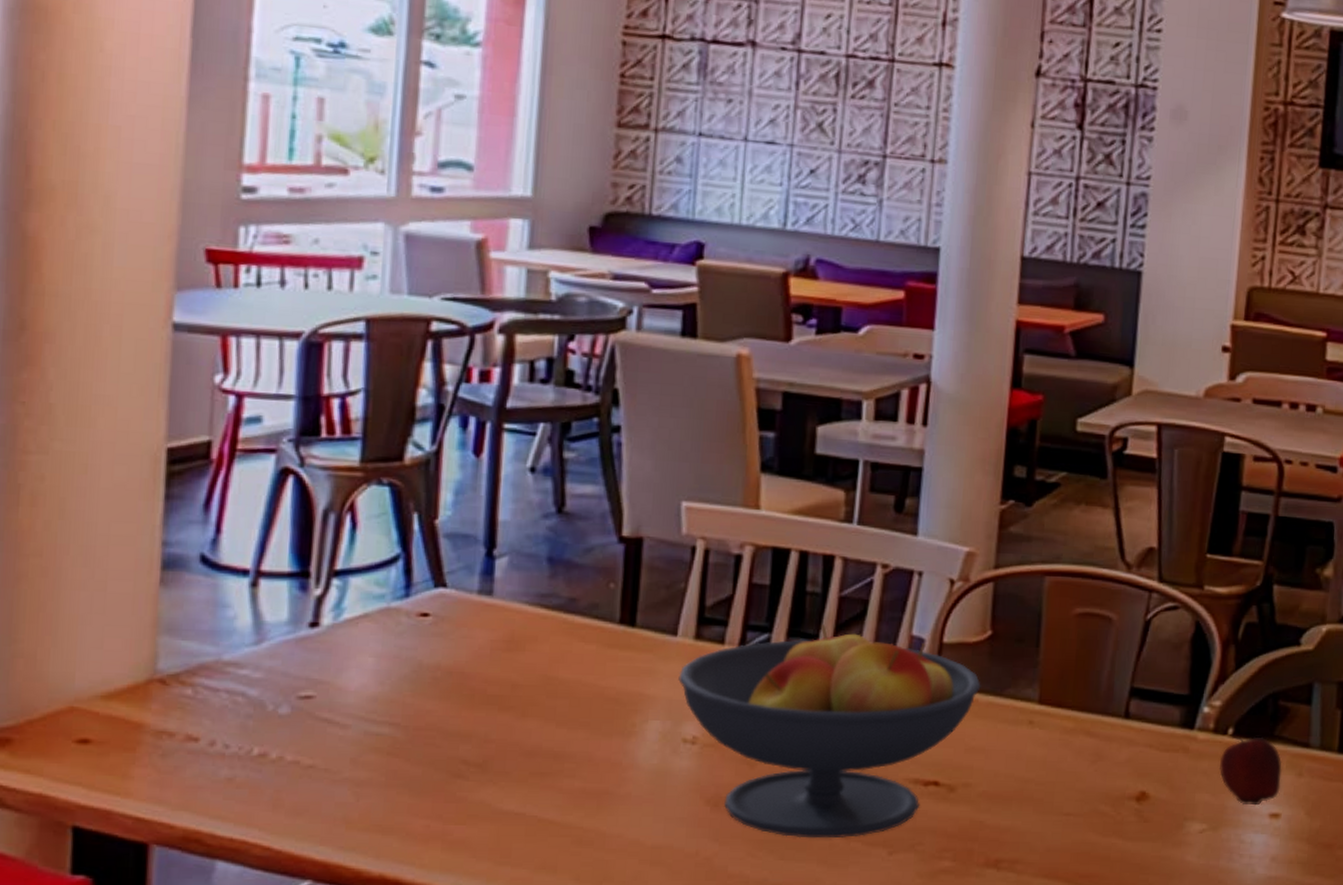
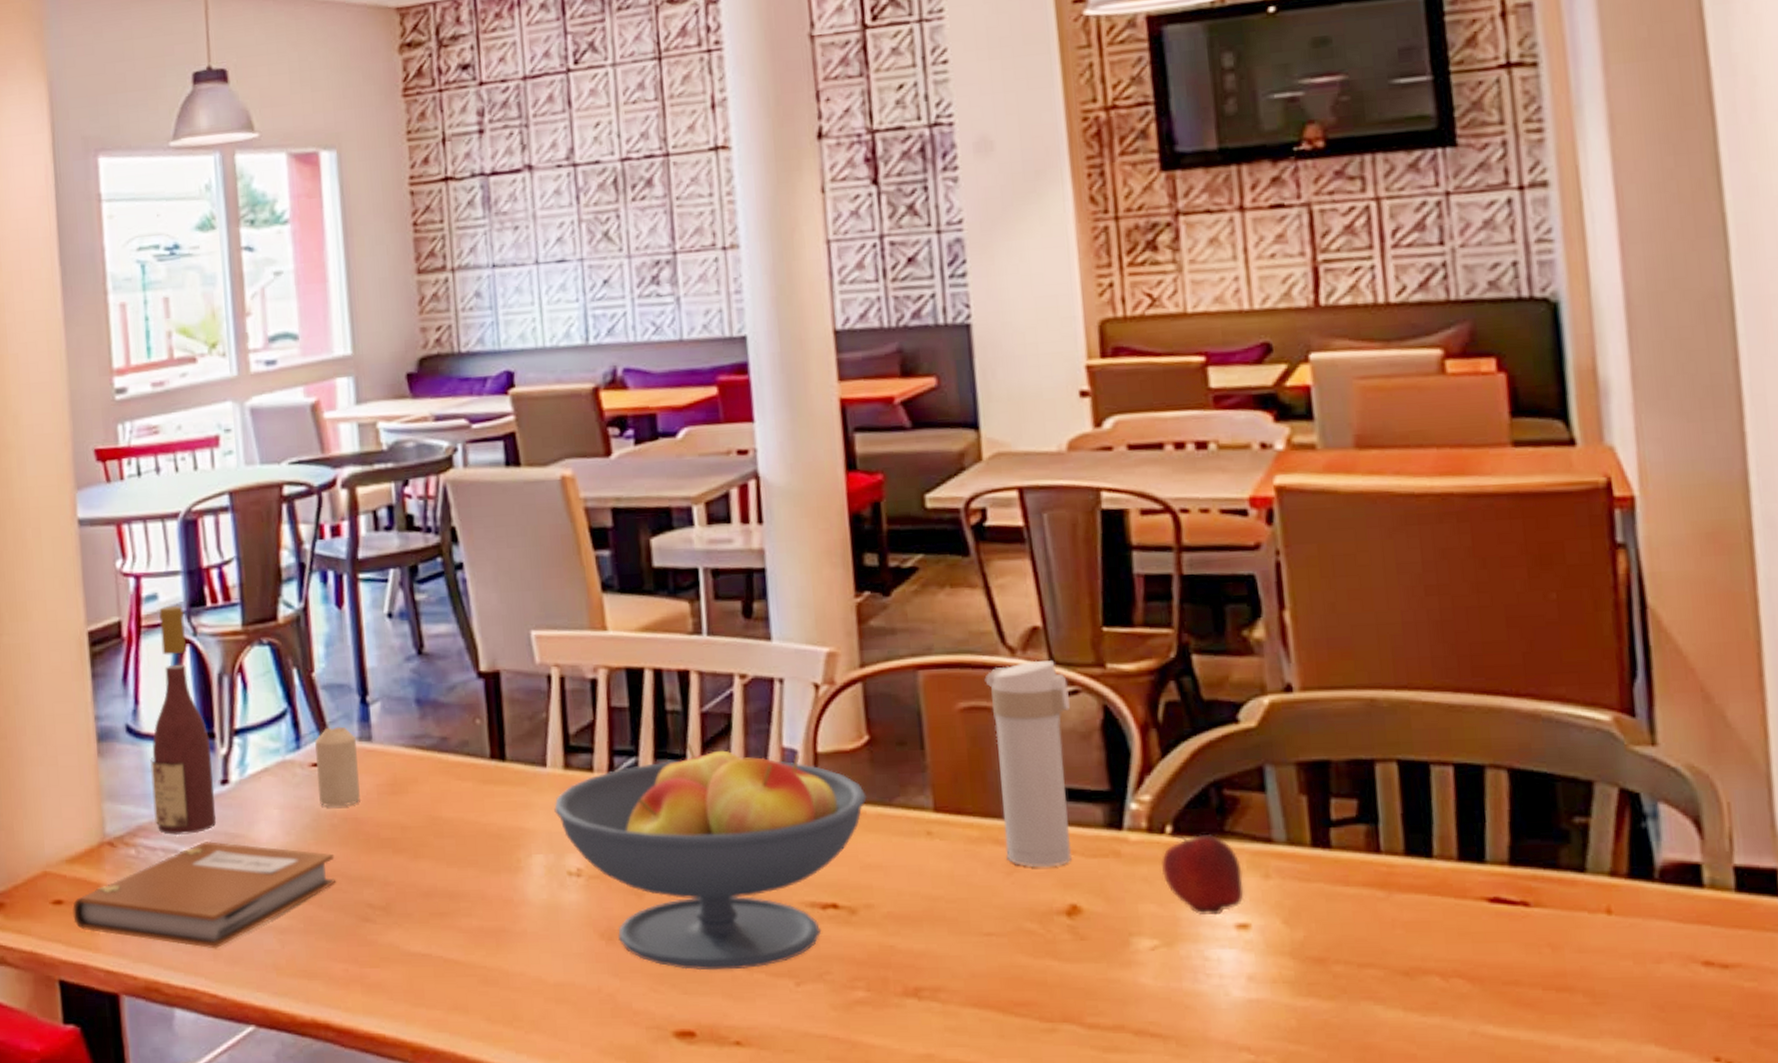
notebook: none [101,686,432,800] -> present [73,841,335,949]
wine bottle: none [222,431,304,678] -> present [150,605,217,836]
candle: none [424,577,475,660] -> present [315,726,360,807]
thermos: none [1094,577,1170,759] -> present [984,660,1072,868]

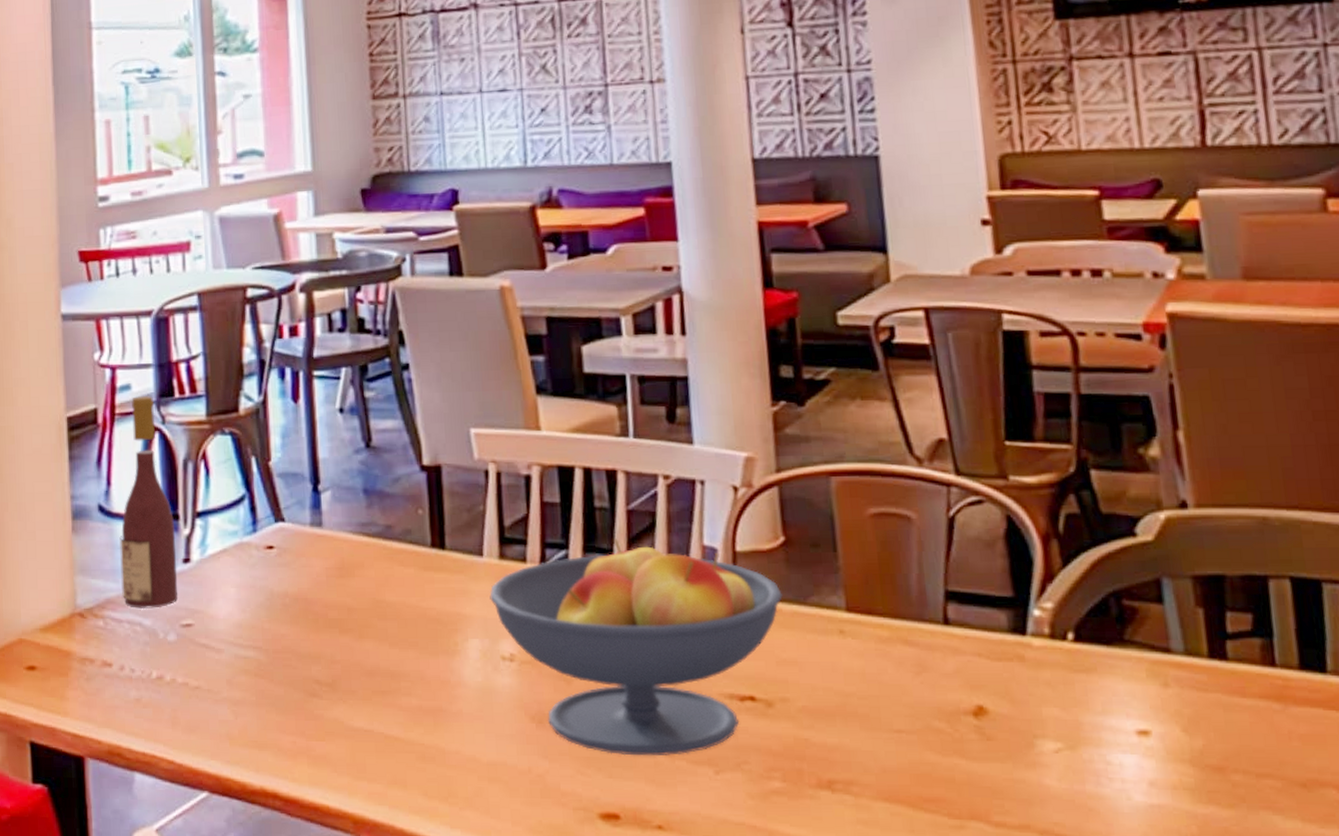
notebook: present [73,841,335,949] -> none [44,616,286,718]
candle: present [315,726,360,807] -> none [270,512,311,588]
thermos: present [984,660,1072,868] -> none [893,470,978,669]
apple: present [1161,831,1244,916] -> none [1064,638,1144,721]

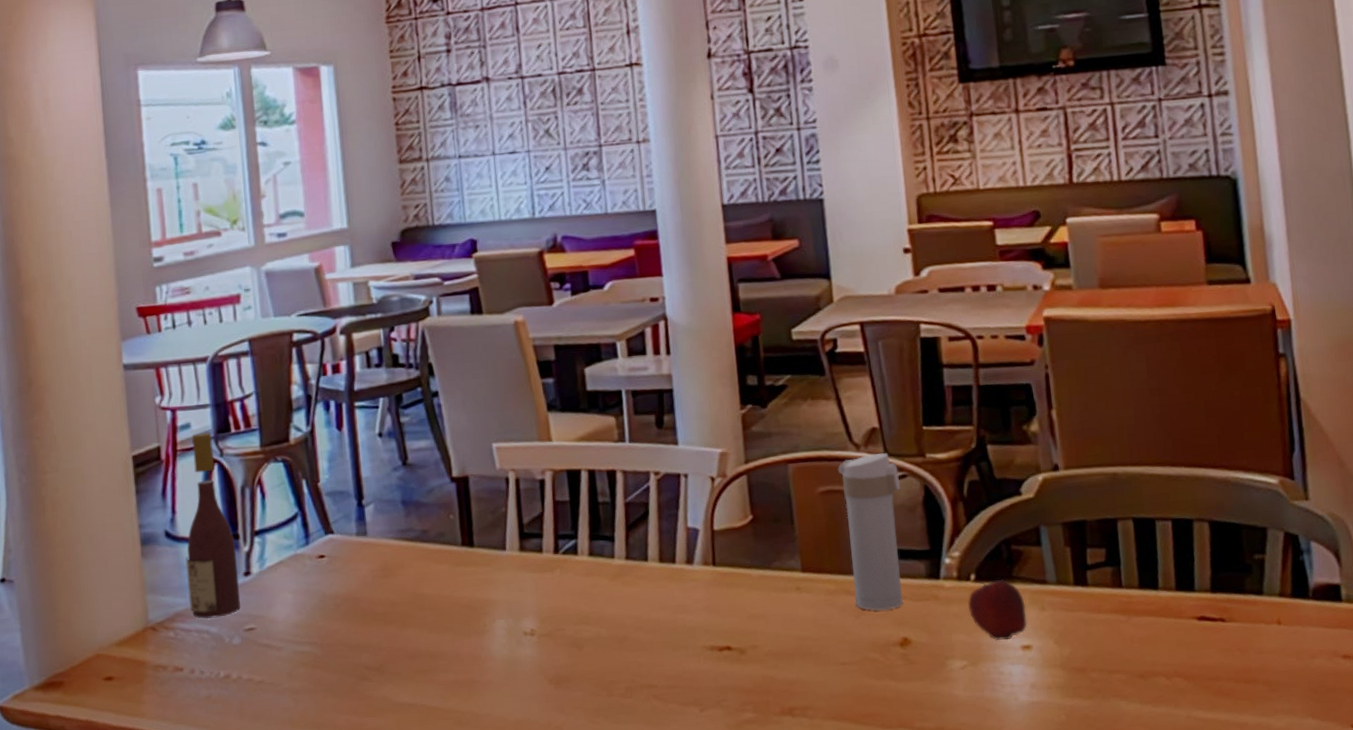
fruit bowl: present [489,539,783,756] -> none [512,527,752,704]
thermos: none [893,470,978,669] -> present [837,453,903,611]
apple: none [1064,638,1144,721] -> present [968,578,1027,641]

